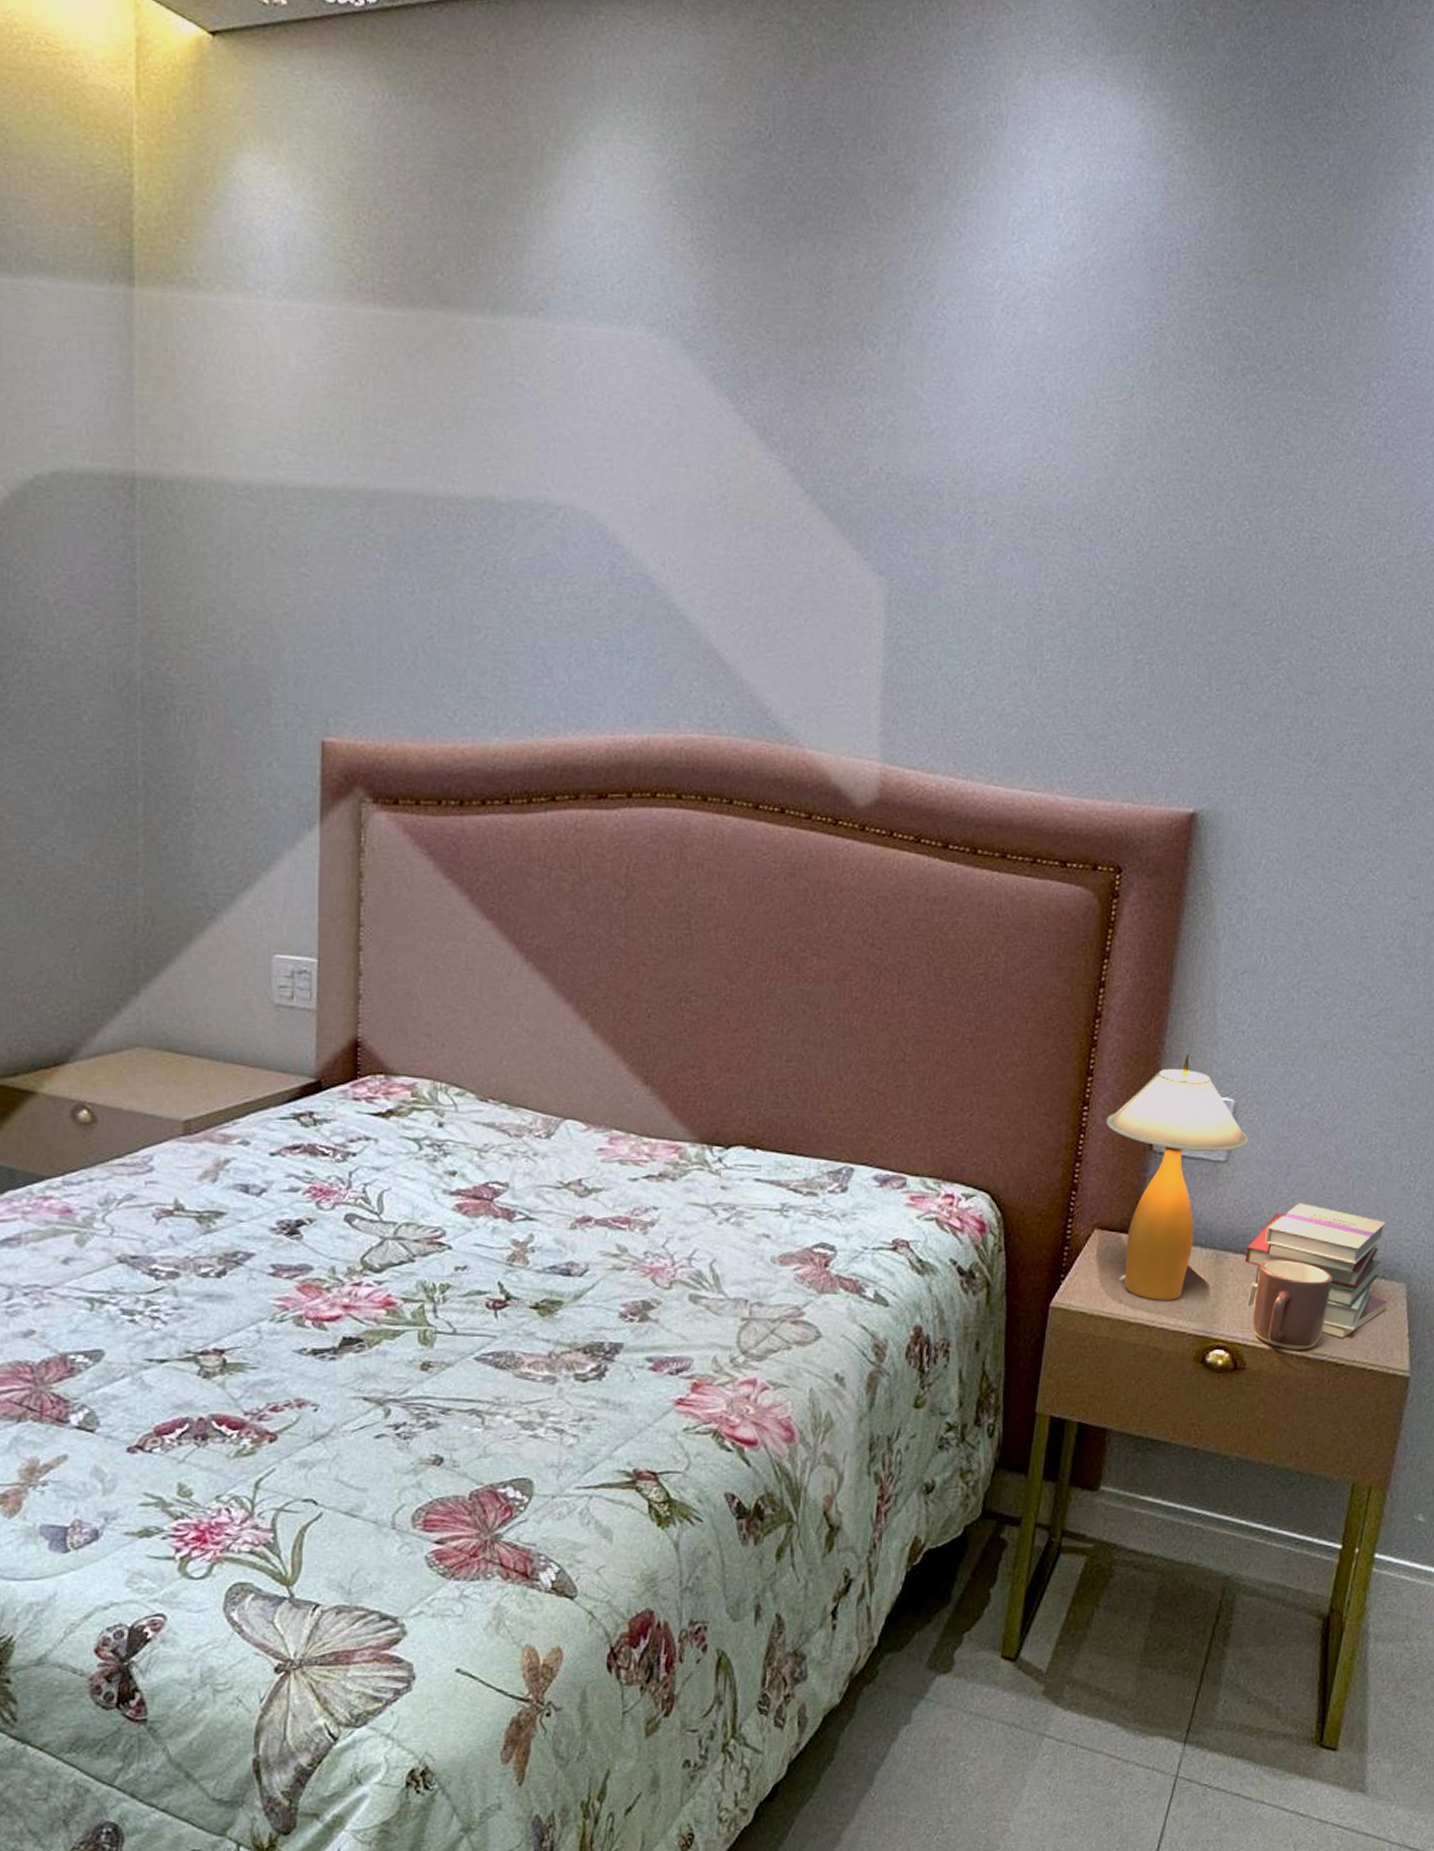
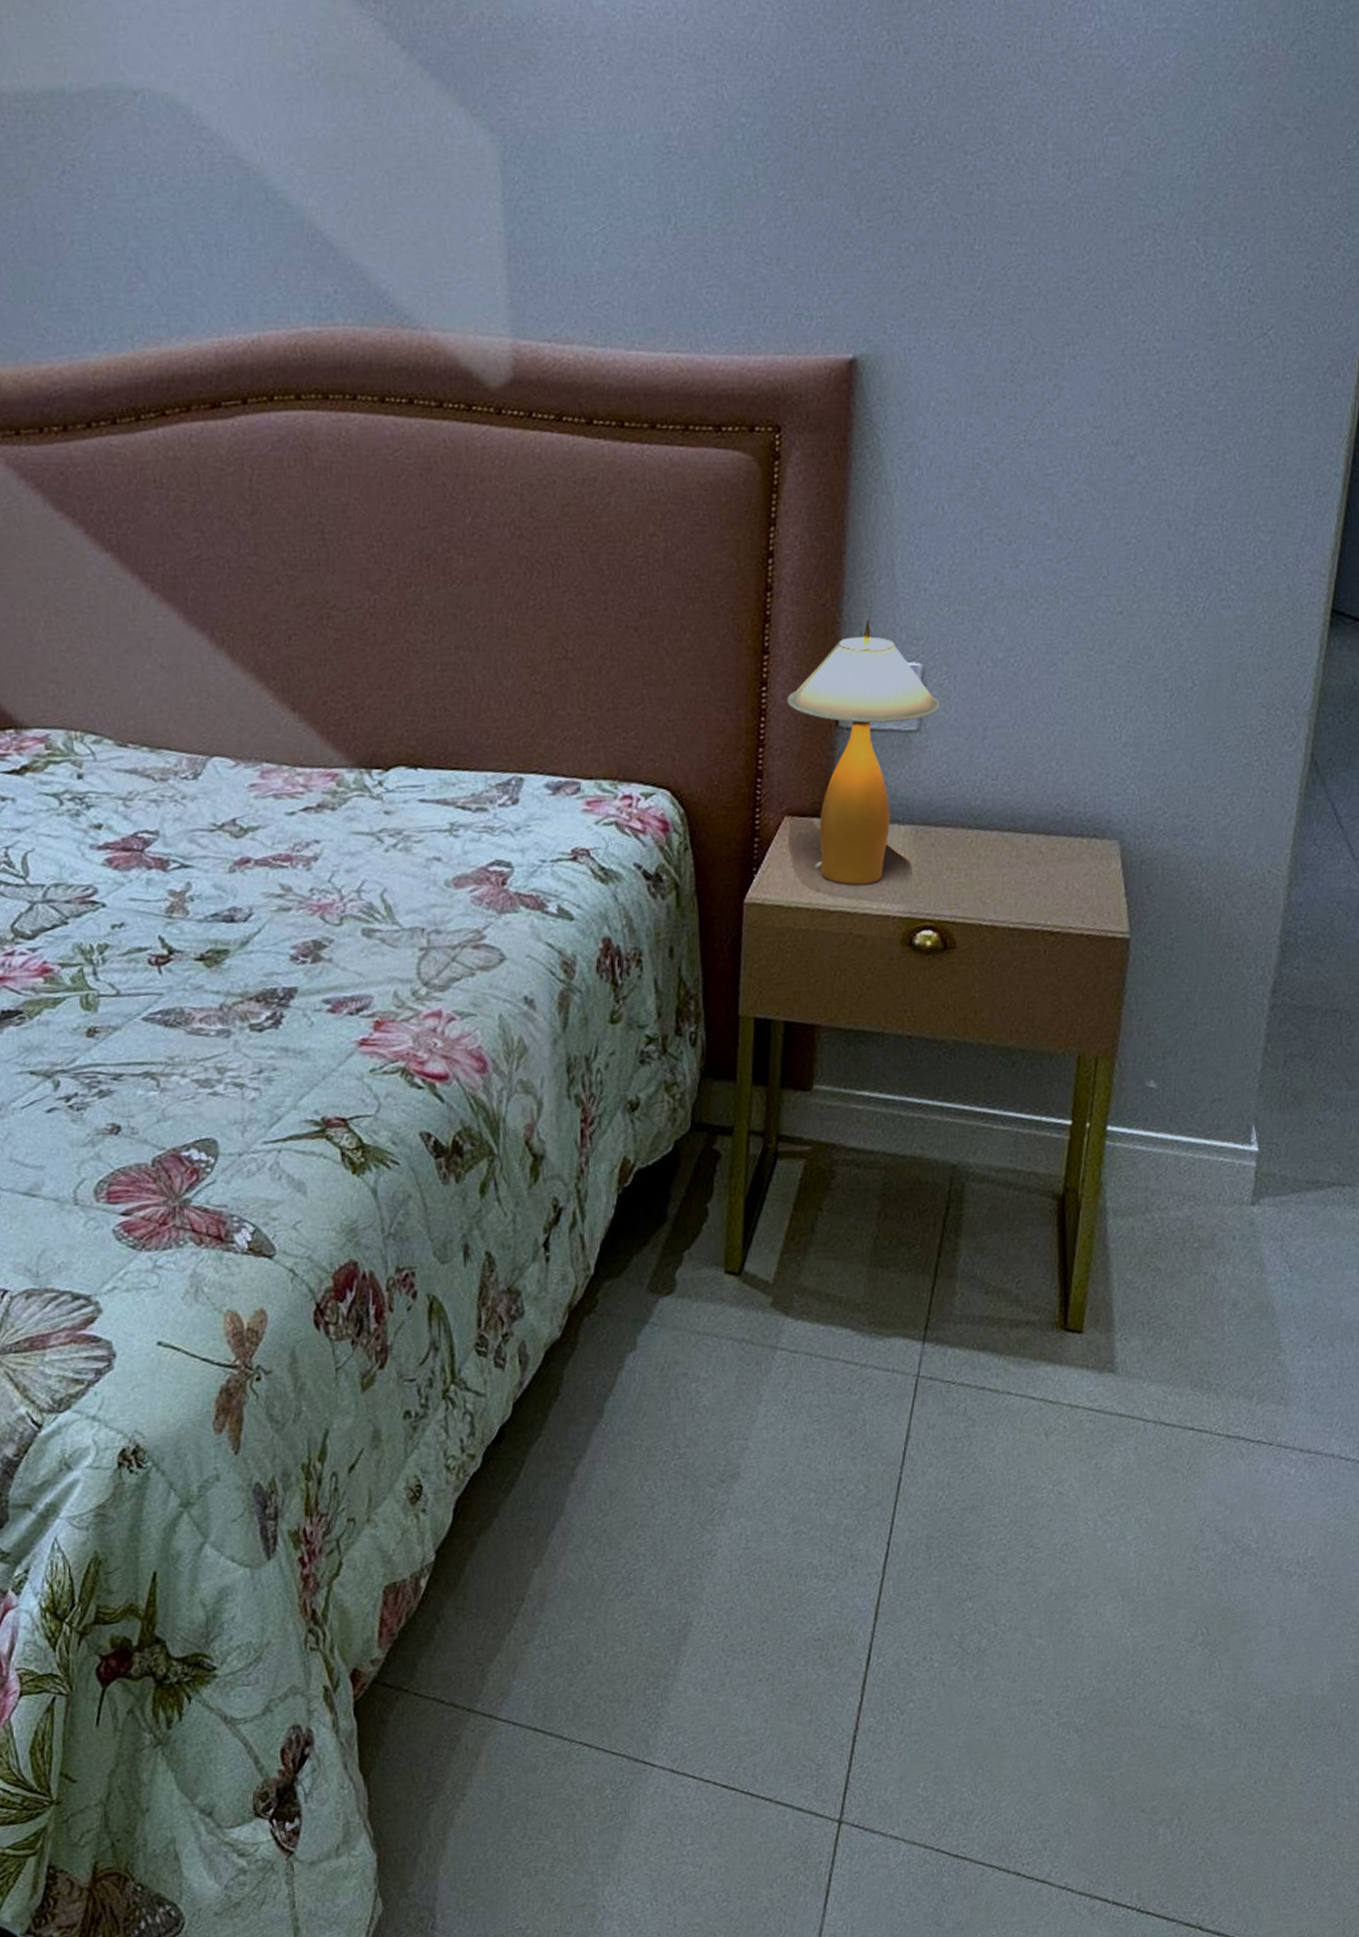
books: present [1244,1203,1388,1338] -> none [945,766,1101,905]
mug: present [1251,1260,1333,1350] -> none [958,827,1042,923]

